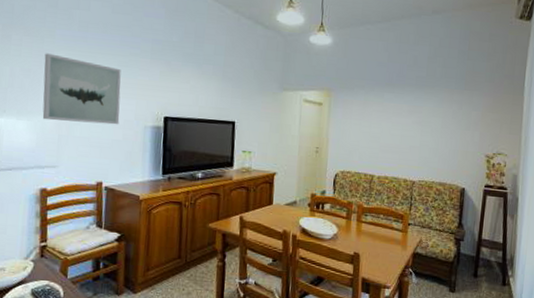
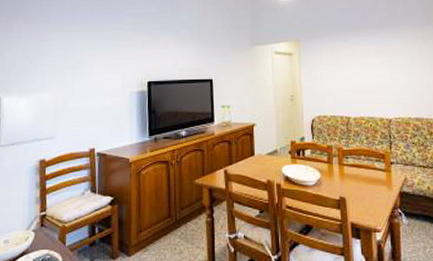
wall art: present [42,53,121,125] -> none [40,36,108,96]

